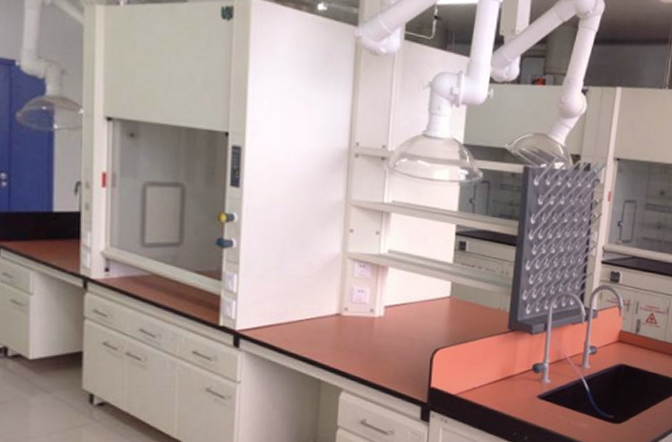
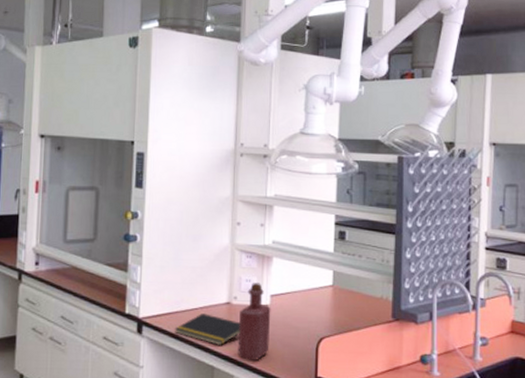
notepad: none [277,325,351,359] -> present [175,313,241,346]
bottle: none [347,293,385,374] -> present [237,283,271,362]

